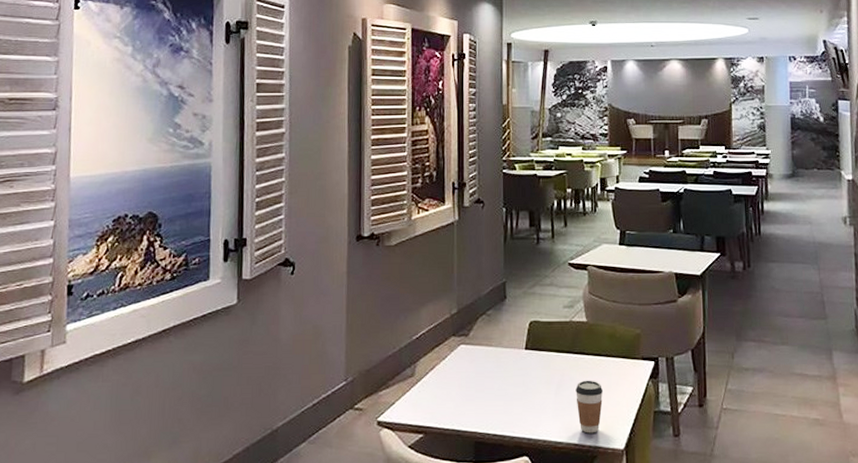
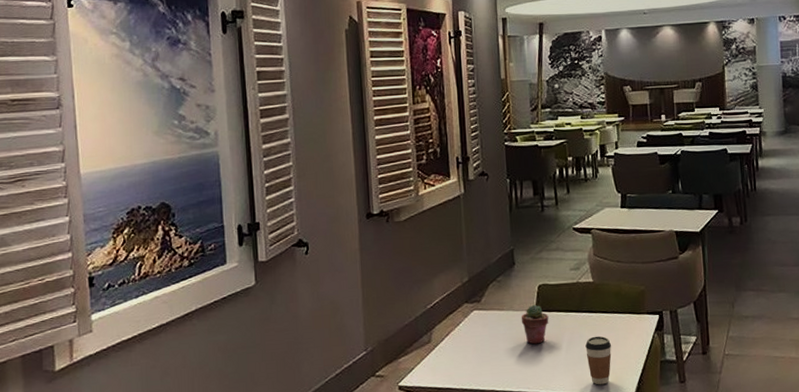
potted succulent: none [509,342,539,385] -> present [521,304,549,345]

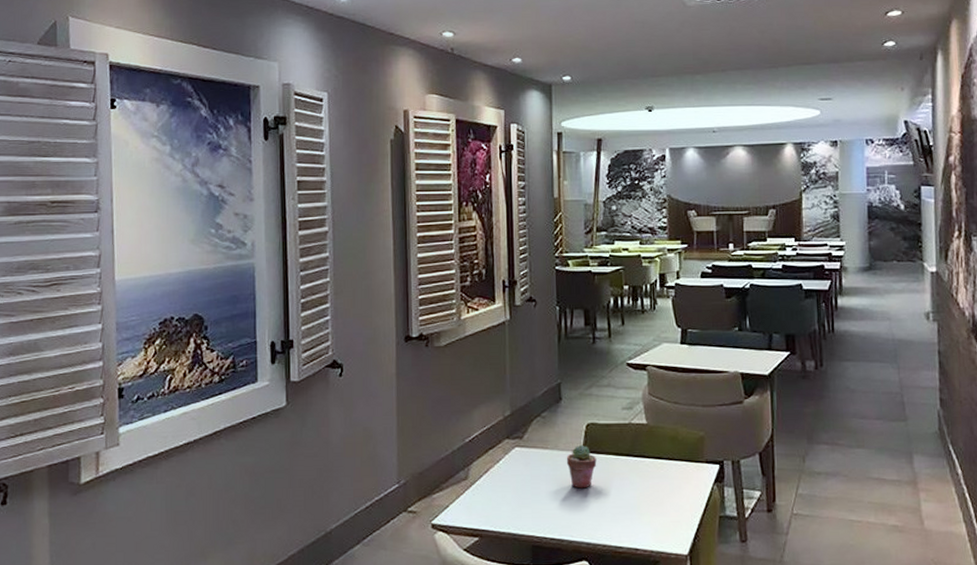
coffee cup: present [585,336,612,385] -> none [636,484,666,538]

